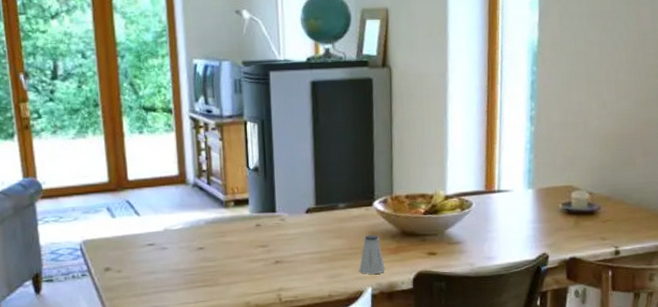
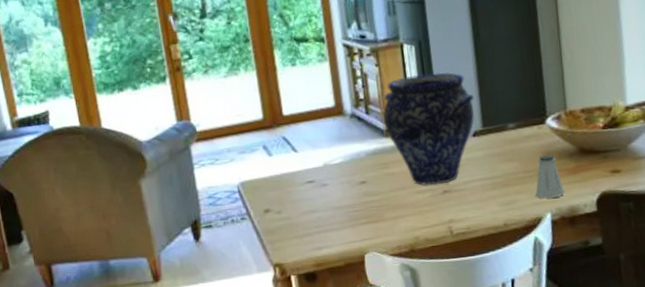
vase: none [223,151,310,256] -> present [383,73,475,186]

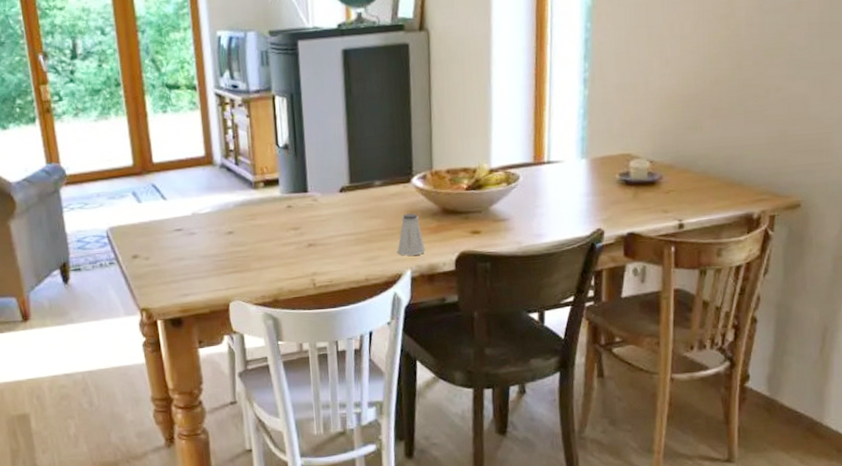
vase: present [383,73,475,186] -> none [252,127,343,239]

